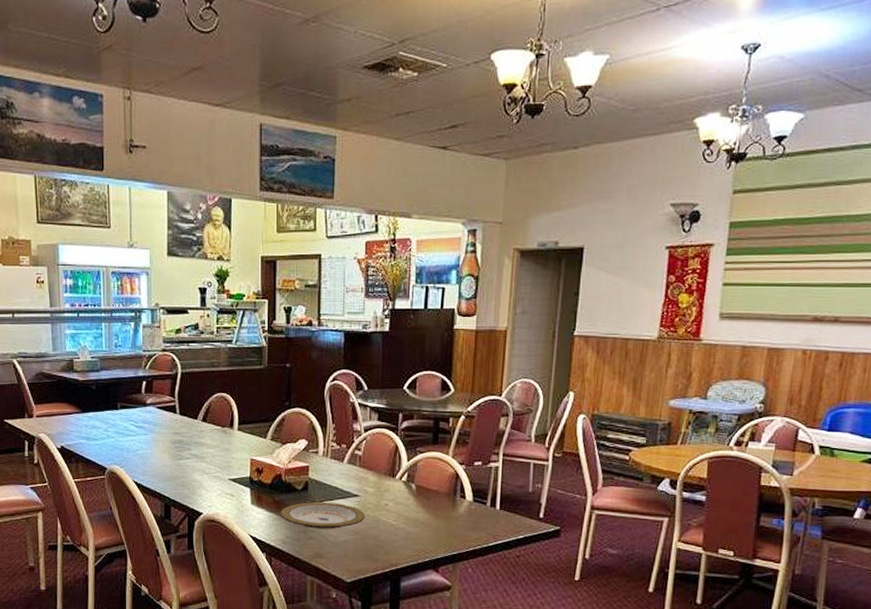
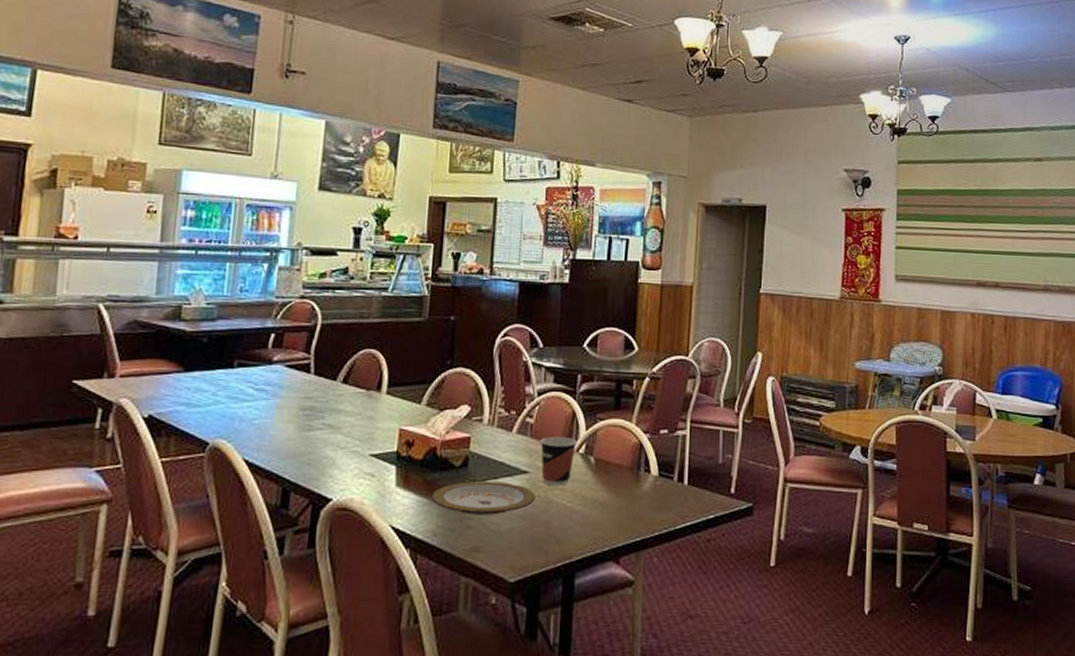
cup: none [368,467,400,508] -> present [540,437,578,486]

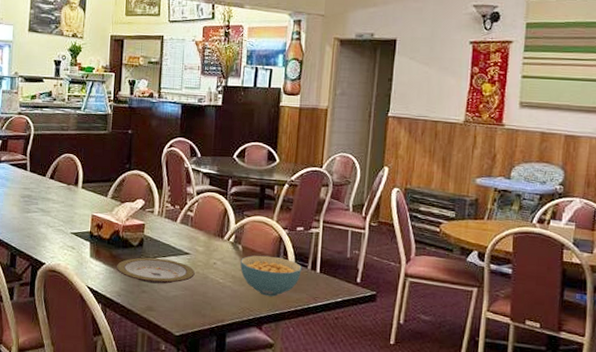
cup: present [540,437,578,486] -> none [198,227,228,266]
cereal bowl: none [592,468,667,520] -> present [240,255,302,297]

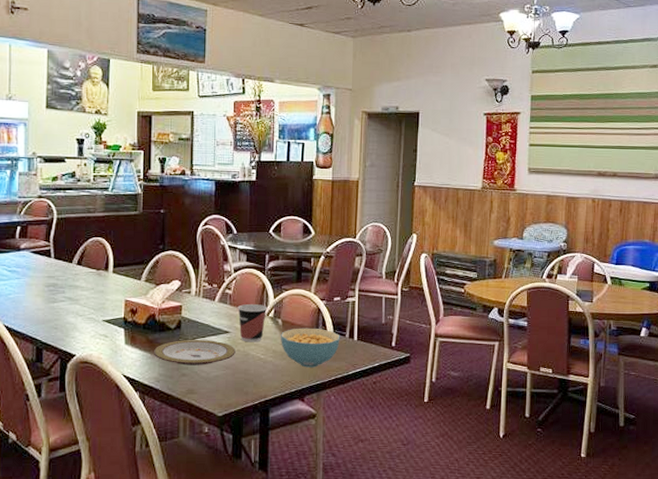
cup: none [198,227,228,266] -> present [237,304,268,342]

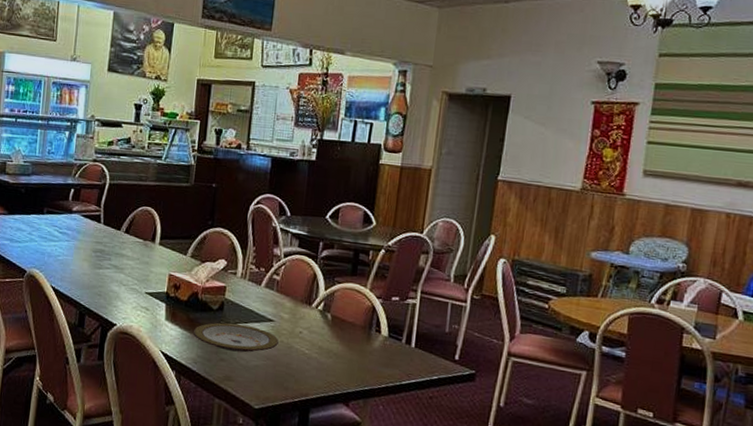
cup: present [237,304,268,342] -> none [284,293,317,335]
cereal bowl: present [281,328,340,368] -> none [328,325,396,371]

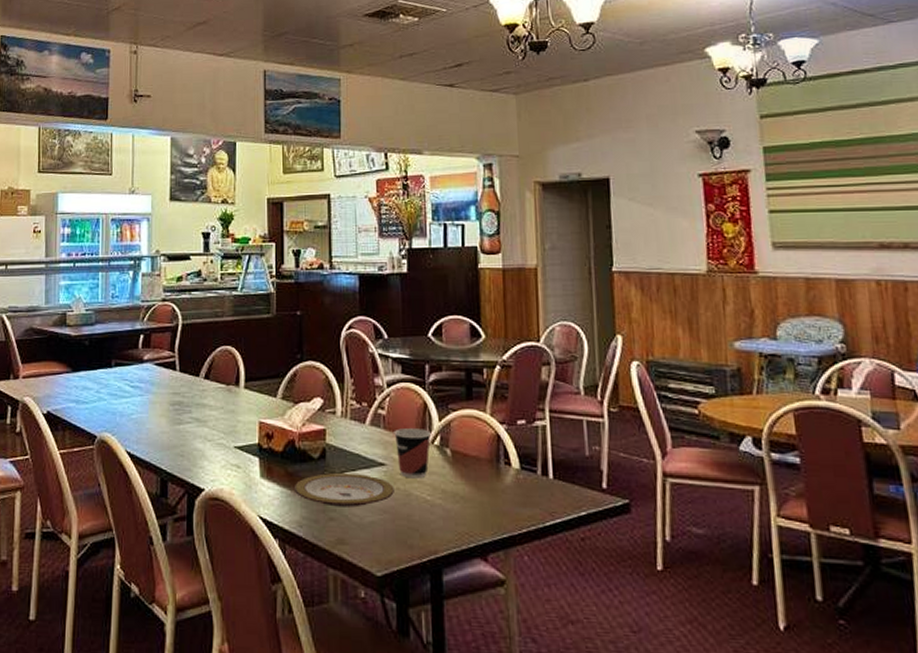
cup: none [284,293,317,335] -> present [394,428,432,479]

